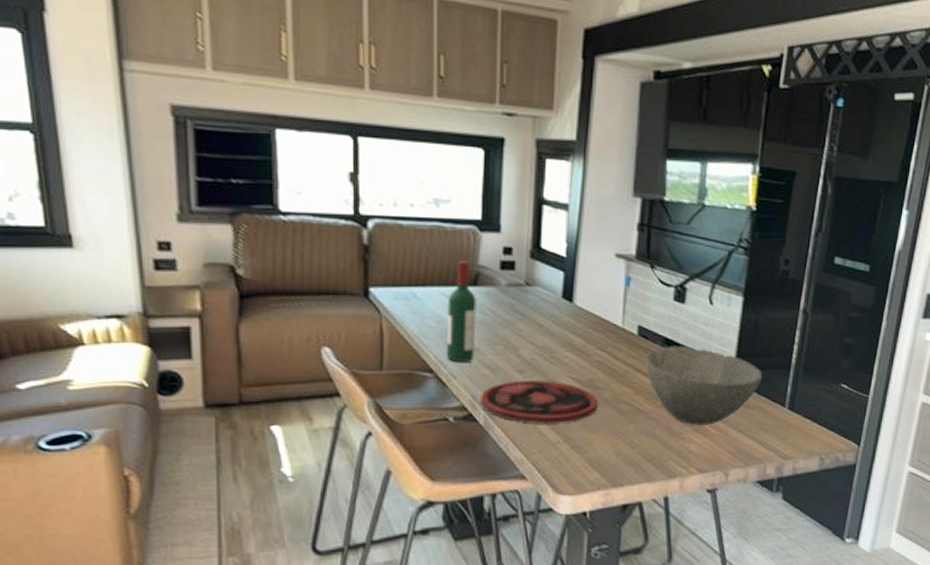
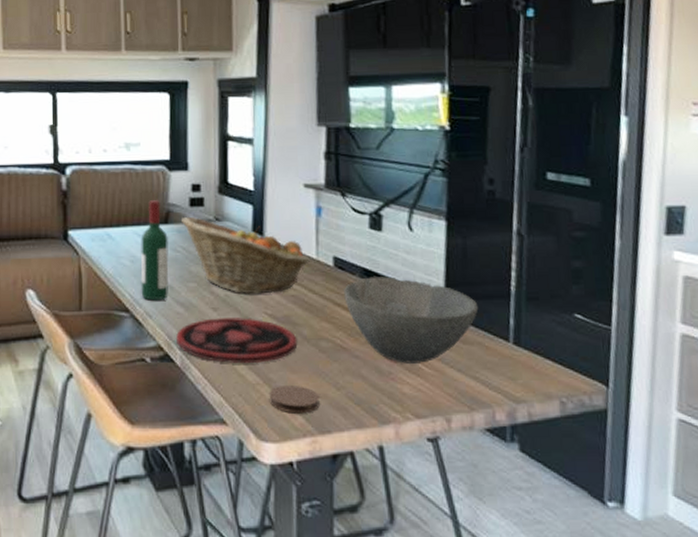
fruit basket: none [491,279,616,359] -> present [182,216,310,295]
coaster: none [568,444,615,469] -> present [269,386,320,414]

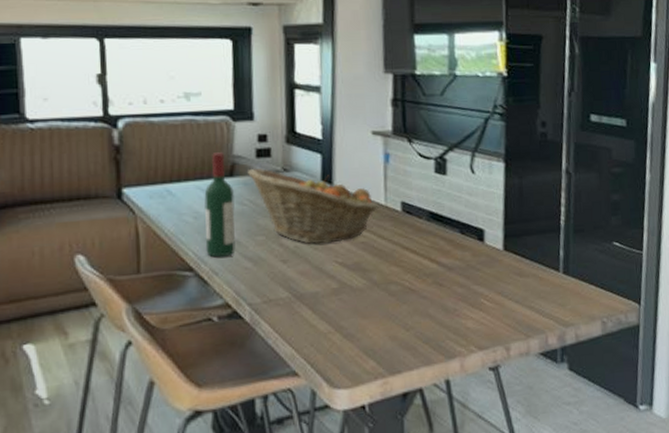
plate: present [175,318,298,364] -> none [244,267,368,315]
coaster: present [269,386,320,414] -> none [340,330,390,358]
bowl: present [344,275,479,363] -> none [412,218,533,300]

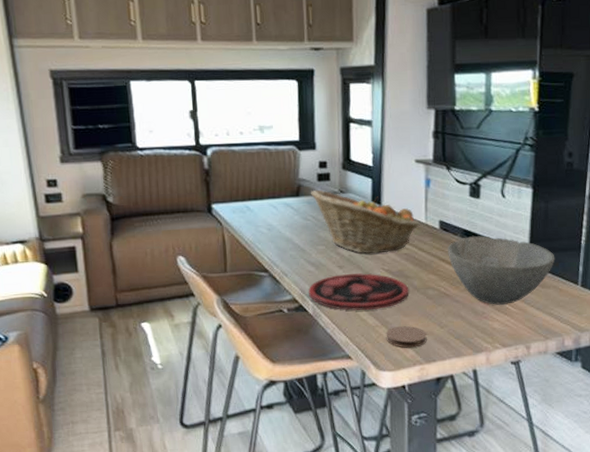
wine bottle: present [204,152,235,258] -> none [276,176,301,262]
plate: none [244,267,368,315] -> present [308,273,409,311]
coaster: none [340,330,390,358] -> present [386,326,427,348]
bowl: none [412,218,533,300] -> present [448,235,555,305]

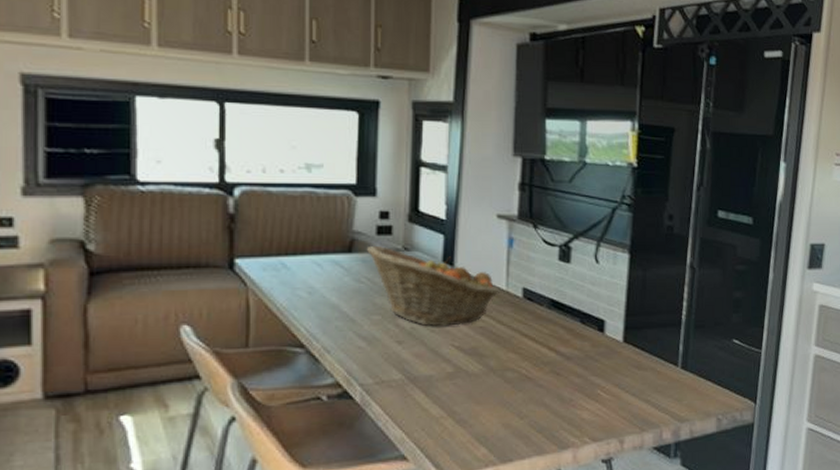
plate: present [308,273,409,311] -> none [355,350,484,398]
coaster: present [386,326,427,348] -> none [452,417,503,445]
bowl: present [448,235,555,305] -> none [531,306,653,390]

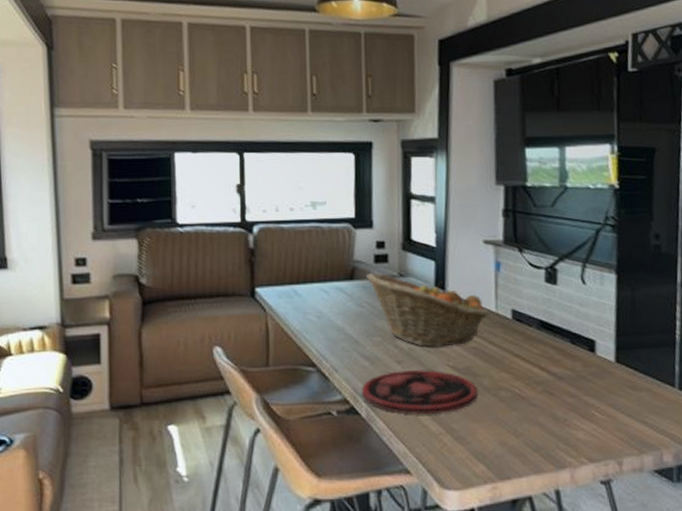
plate: none [355,350,484,398] -> present [361,370,478,415]

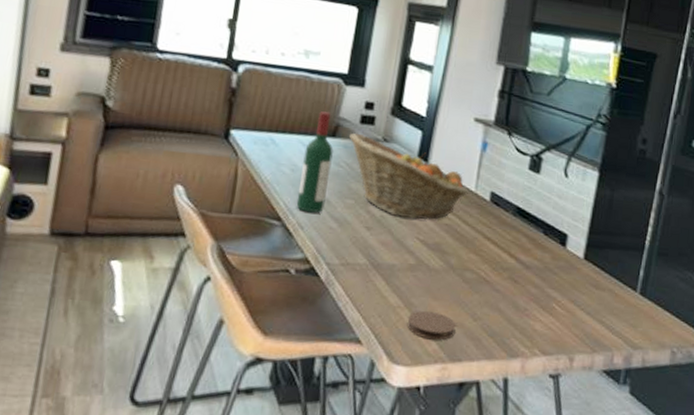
wine bottle: none [327,257,354,355] -> present [296,111,333,213]
plate: present [361,370,478,415] -> none [324,237,444,287]
coaster: none [451,434,500,461] -> present [407,311,456,340]

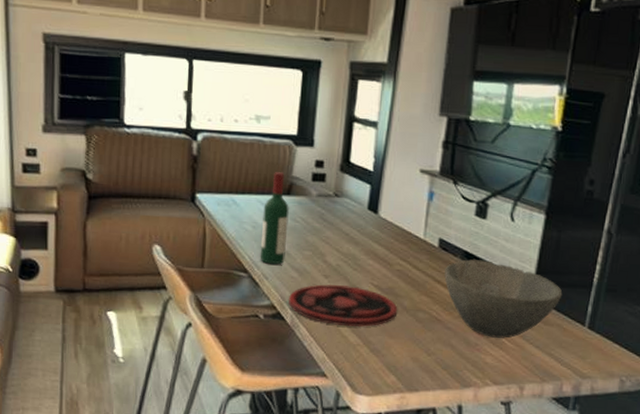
plate: none [324,237,444,287] -> present [288,284,398,328]
fruit basket: present [349,133,469,220] -> none [303,190,417,267]
coaster: present [407,311,456,340] -> none [366,348,412,373]
bowl: none [495,215,615,303] -> present [444,258,563,338]

